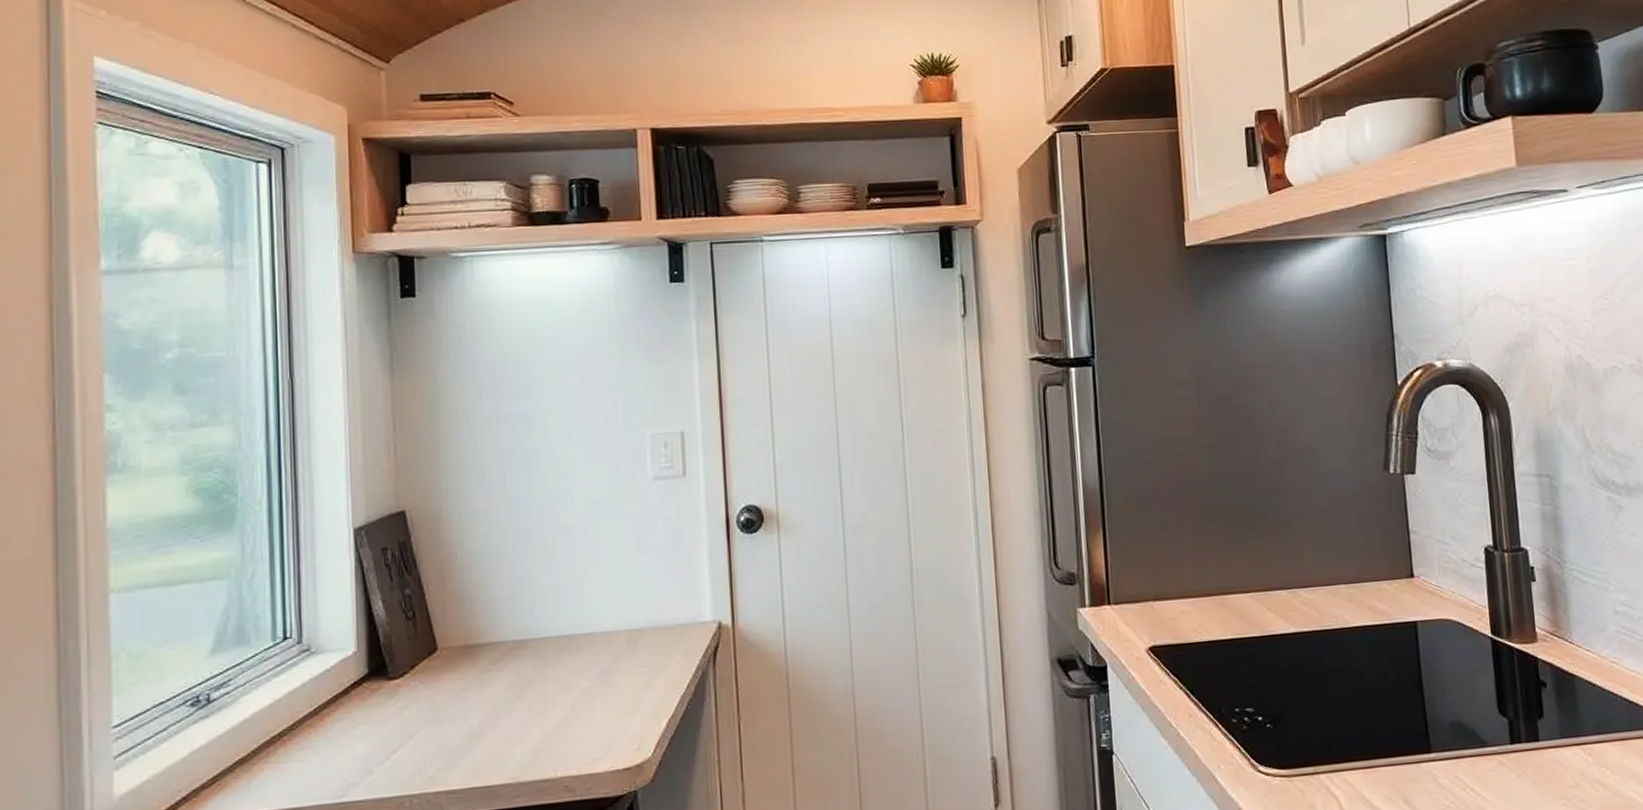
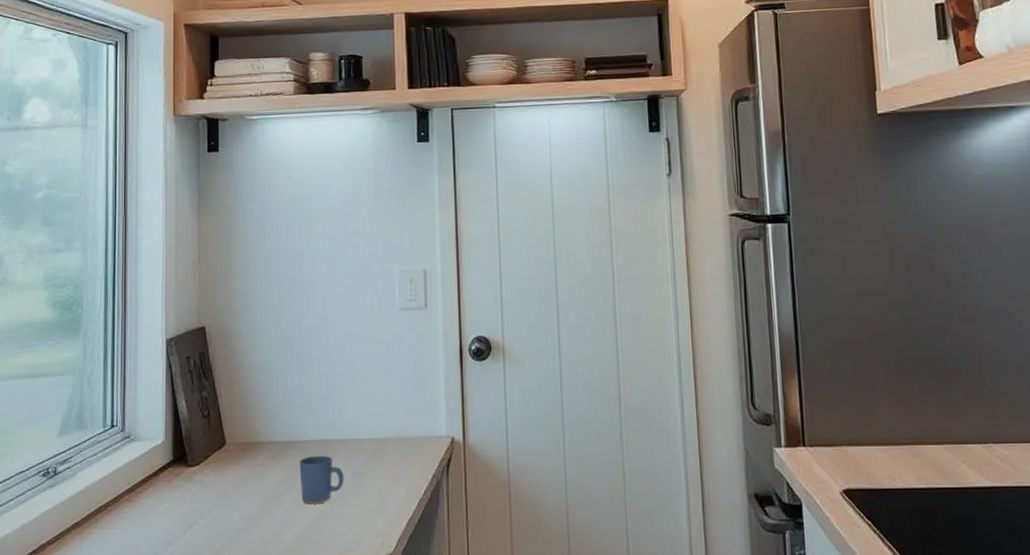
mug: none [532,653,590,712] -> present [299,455,344,504]

